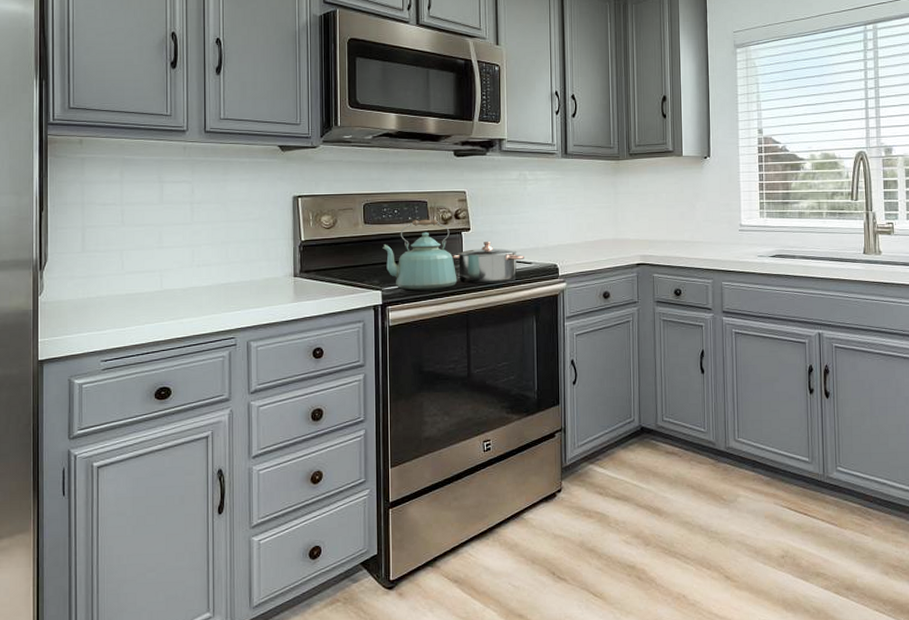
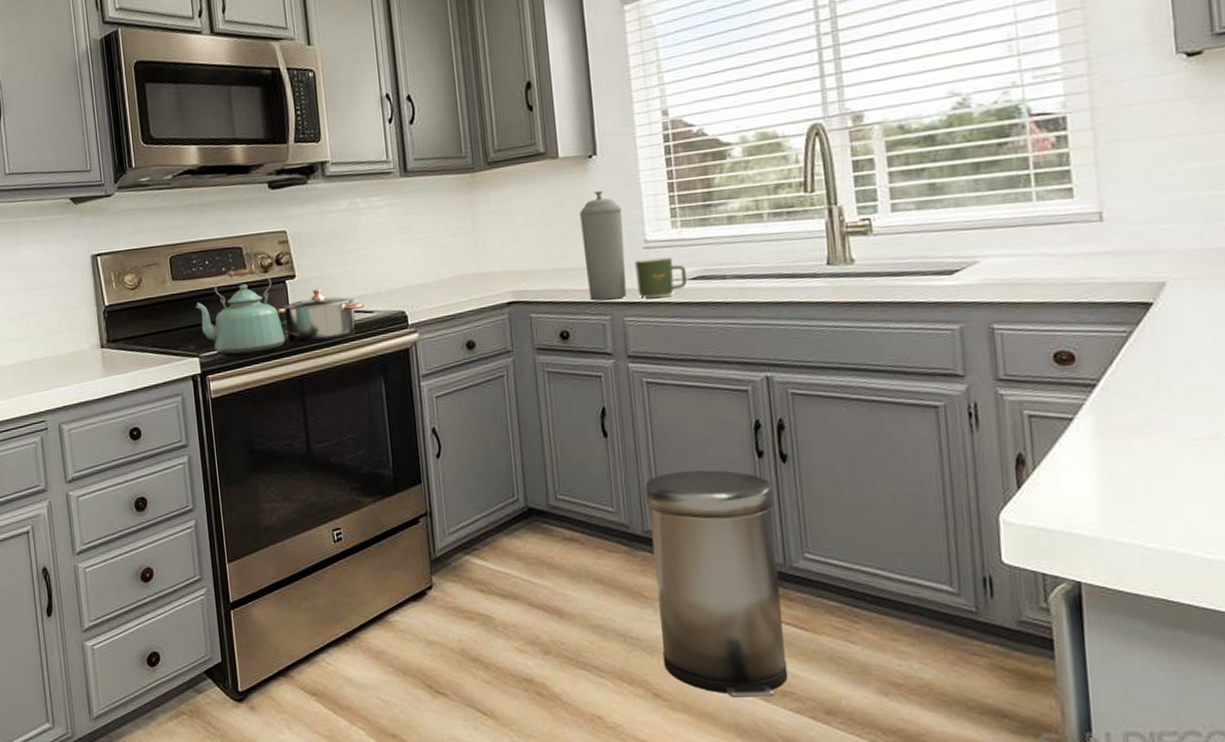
canister: none [695,184,726,269] -> present [580,190,627,302]
pedal bin: none [729,402,822,579] -> present [645,470,788,699]
mug: none [732,238,769,268] -> present [635,256,688,298]

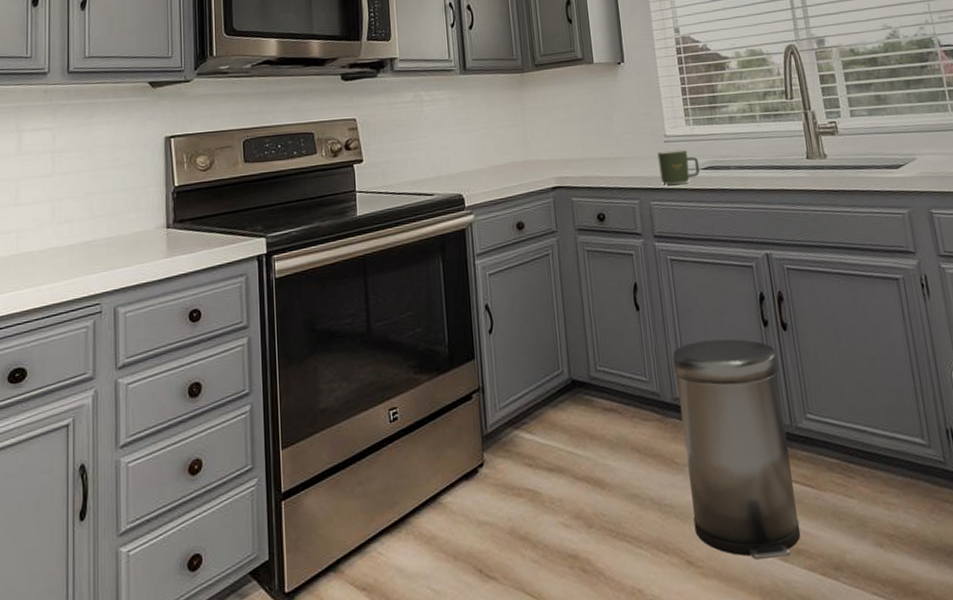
kettle: present [195,267,286,357] -> none [265,151,351,237]
cooking pot: present [276,288,365,343] -> none [343,172,426,224]
canister: present [580,190,627,302] -> none [611,92,652,188]

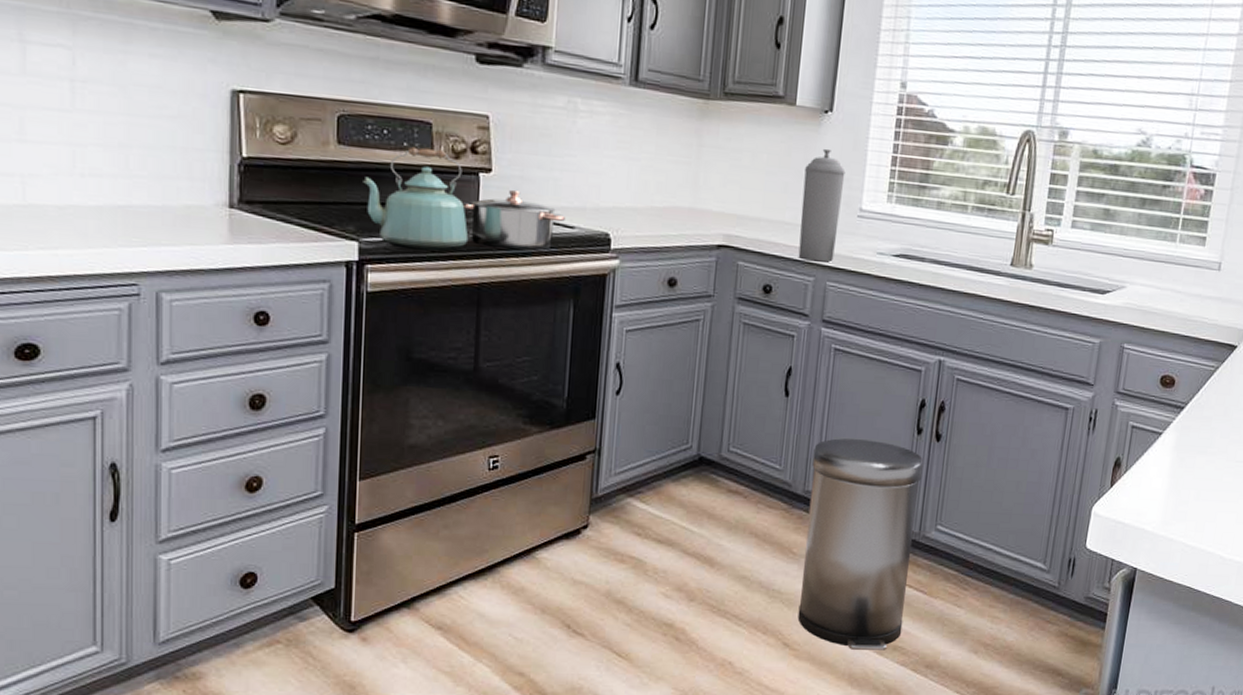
kettle: none [265,151,351,237] -> present [363,146,469,252]
cooking pot: none [343,172,426,224] -> present [462,189,567,251]
canister: none [611,92,652,188] -> present [798,148,846,264]
mug: present [657,149,700,185] -> none [844,226,891,268]

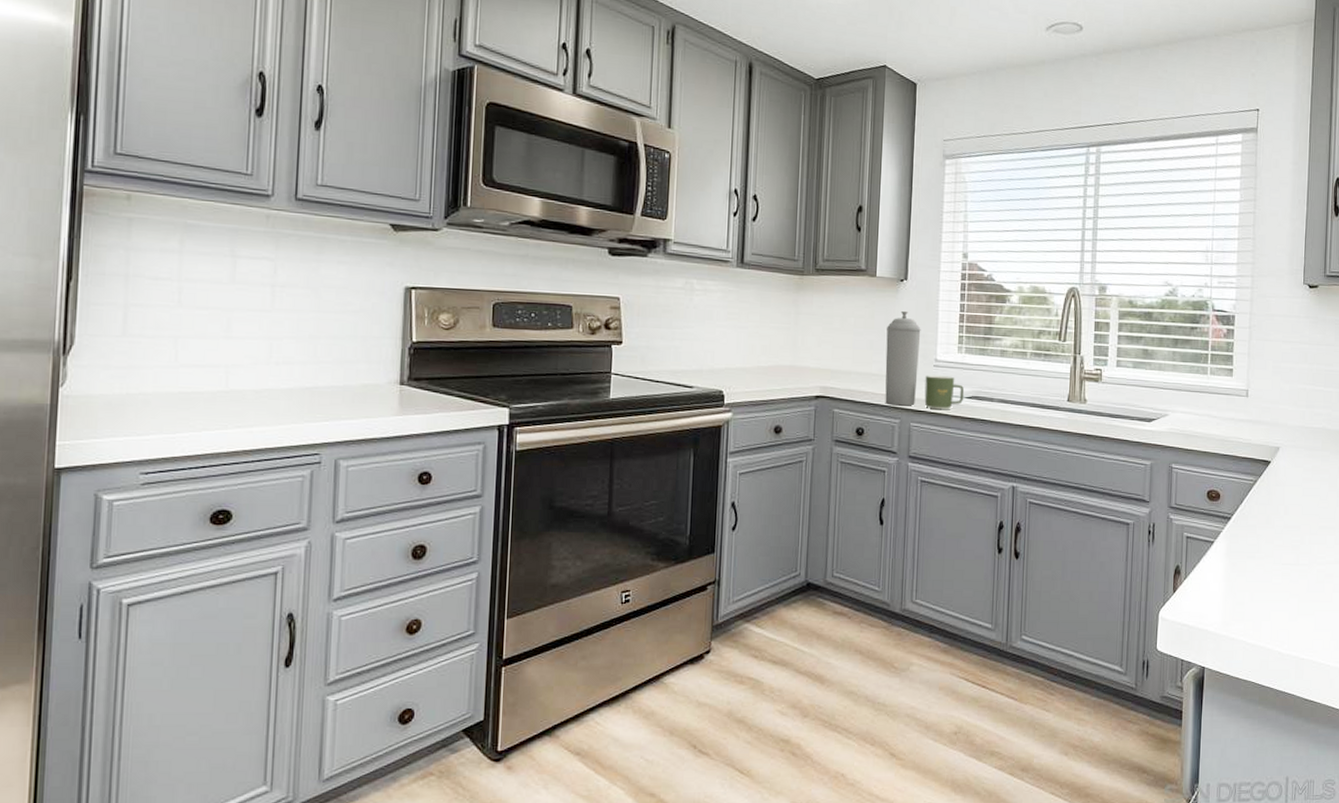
kettle: present [363,146,469,252] -> none [513,326,603,413]
cooking pot: present [462,189,567,251] -> none [597,357,686,409]
pedal bin: present [797,438,924,651] -> none [902,560,1006,758]
mug: none [844,226,891,268] -> present [924,375,964,409]

